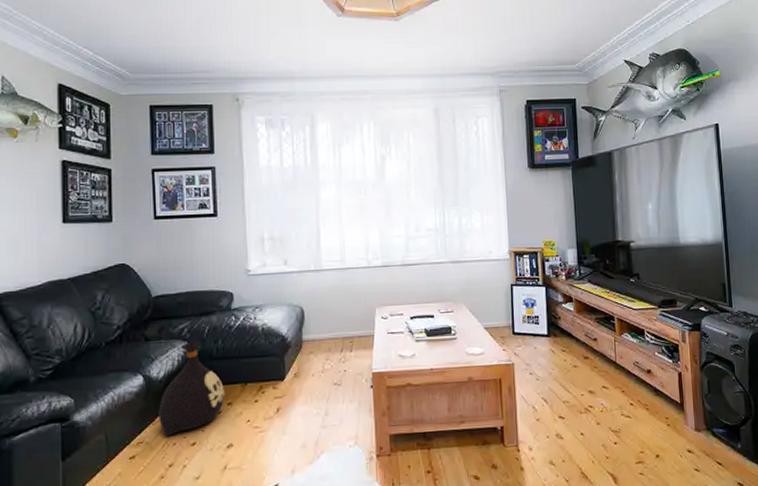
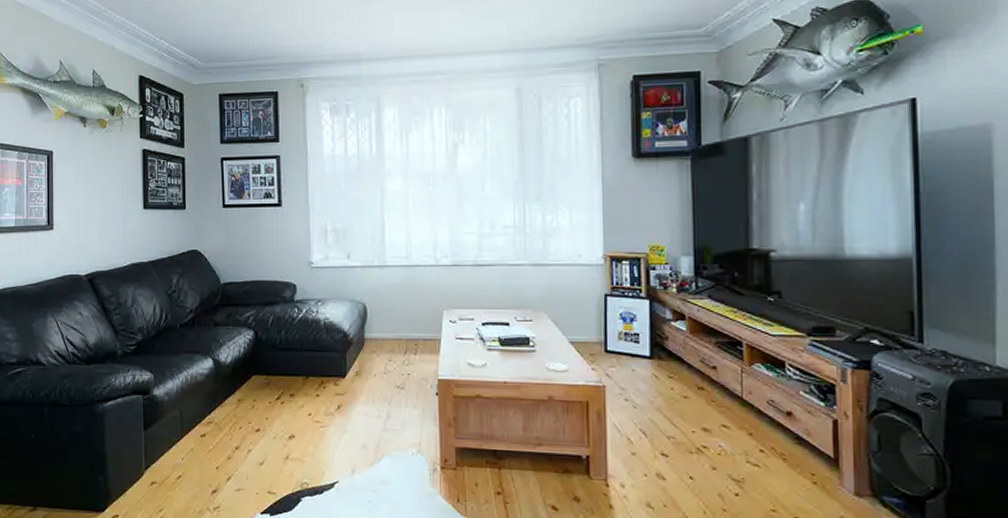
bag: present [159,340,226,437] -> none [226,329,288,420]

